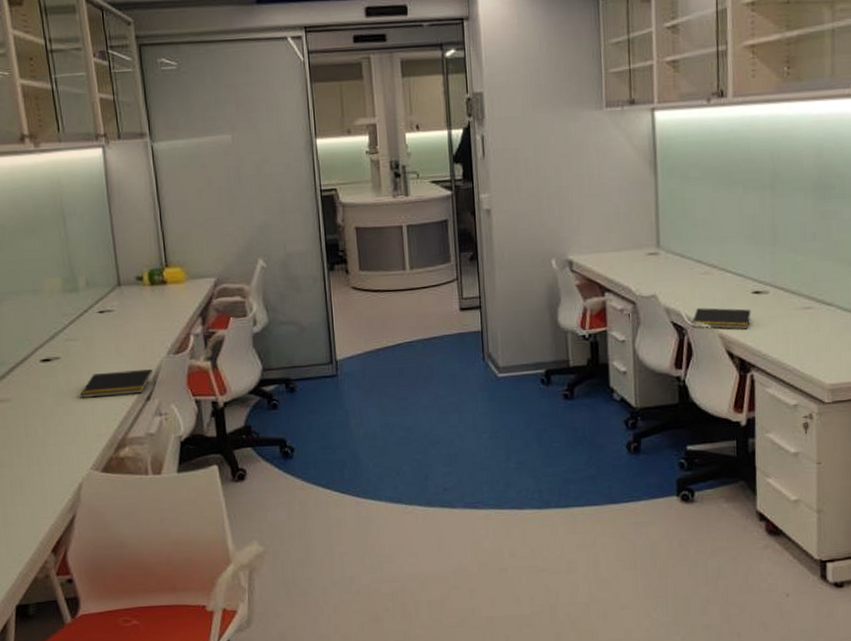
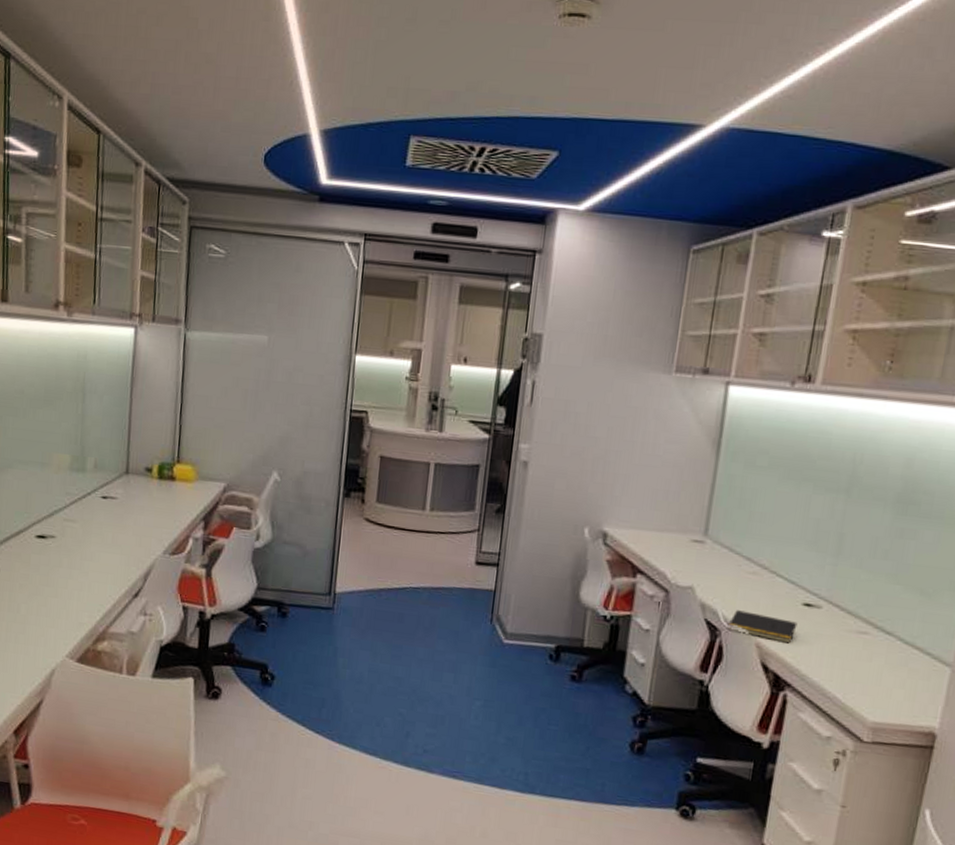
notepad: present [80,369,153,399] -> none [68,560,146,589]

